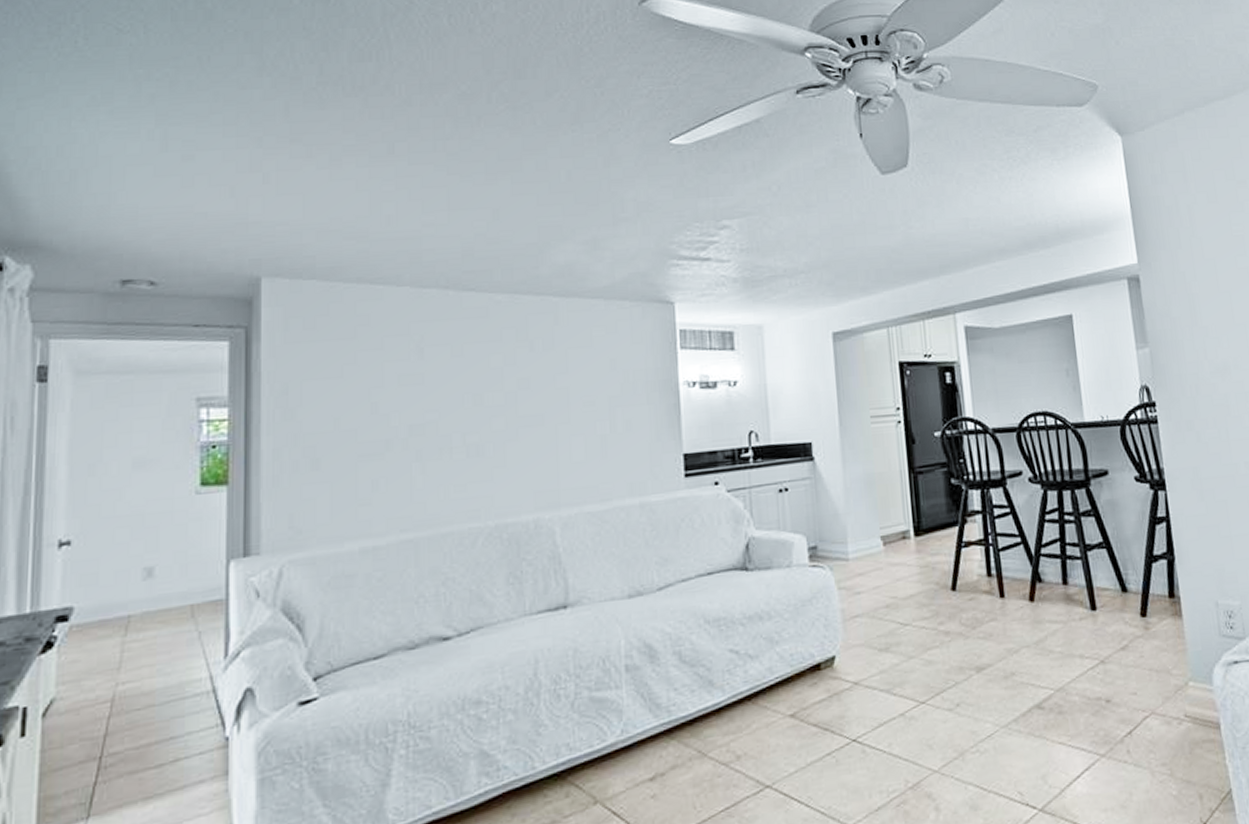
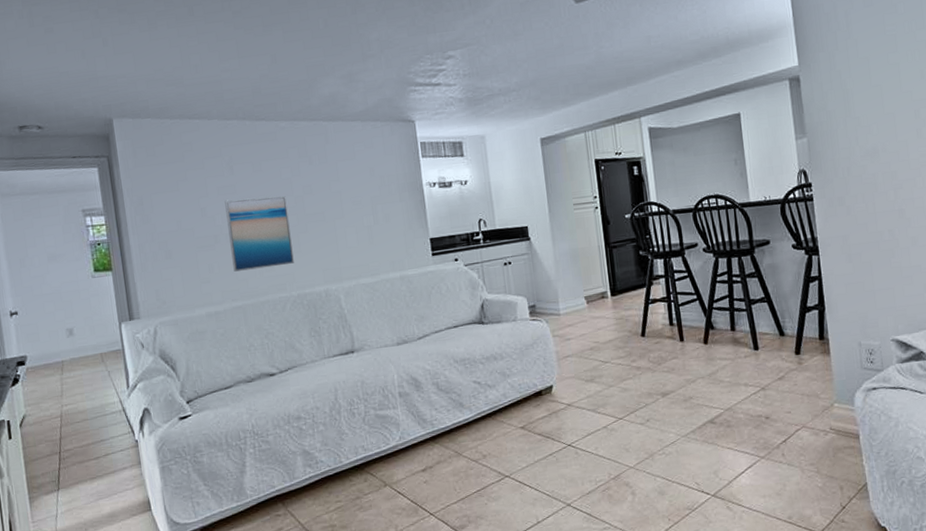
wall art: none [406,390,495,491] -> present [225,196,294,272]

